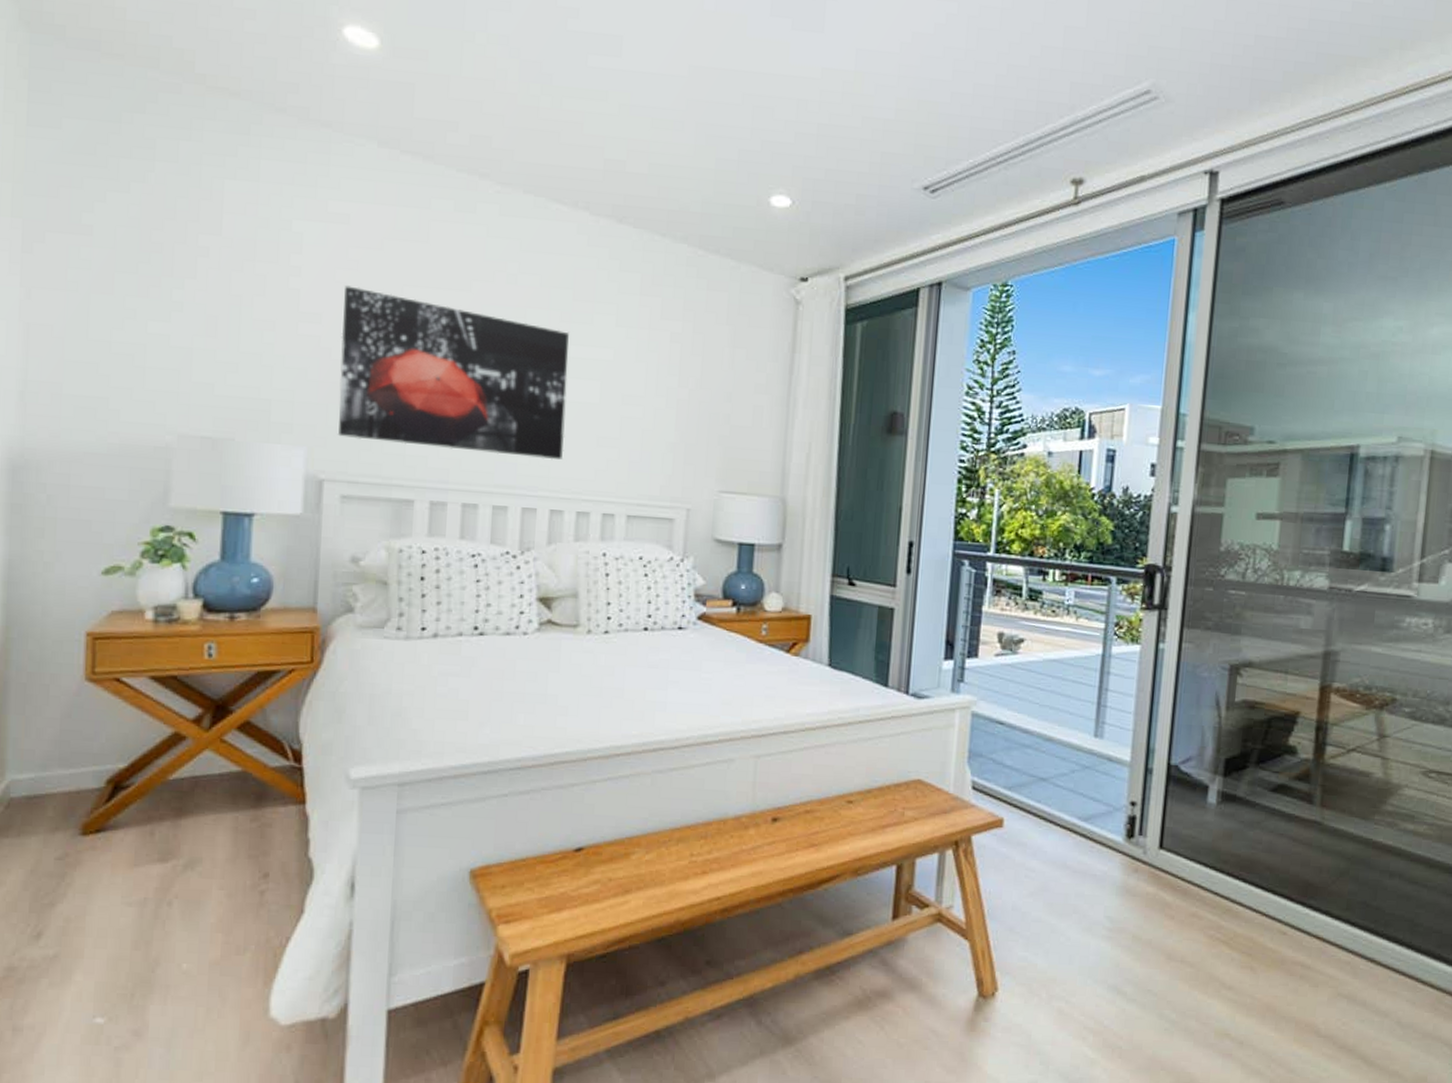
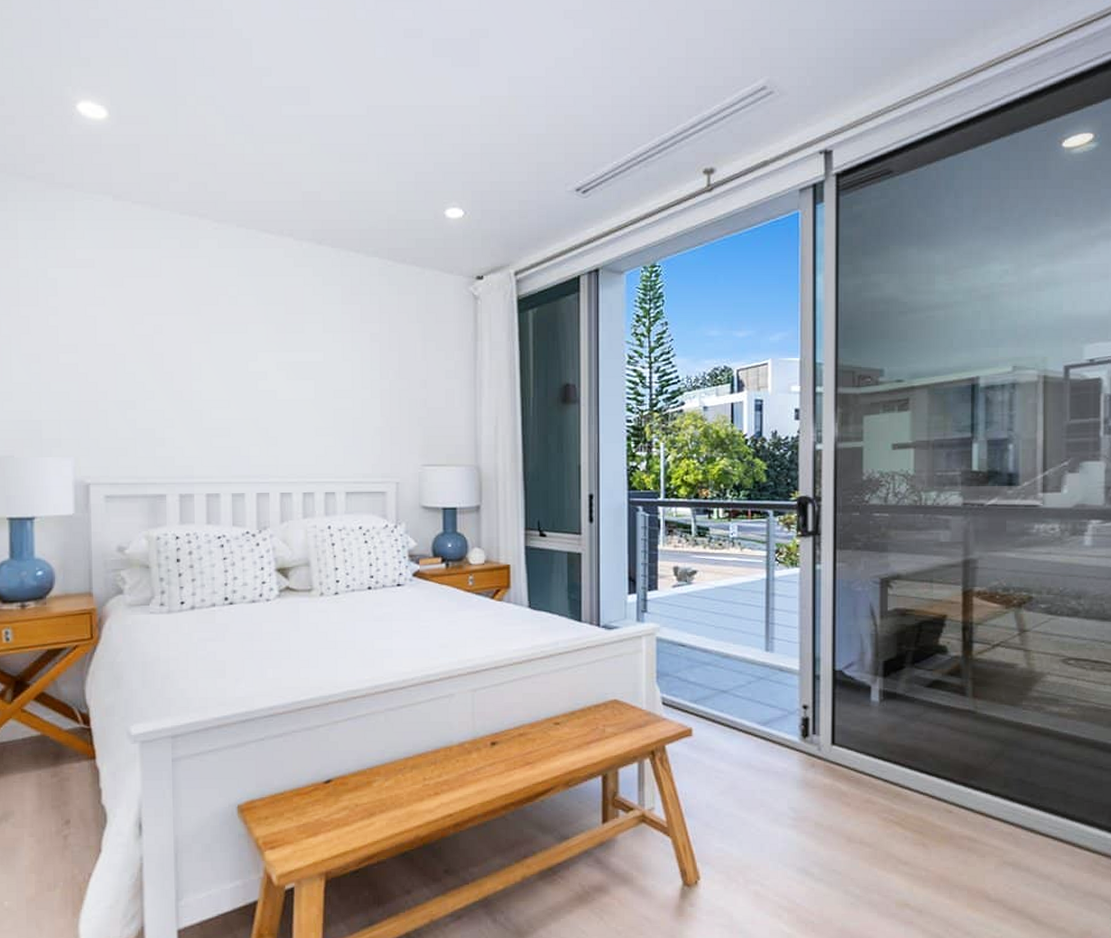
wall art: present [337,285,569,460] -> none [95,319,288,451]

